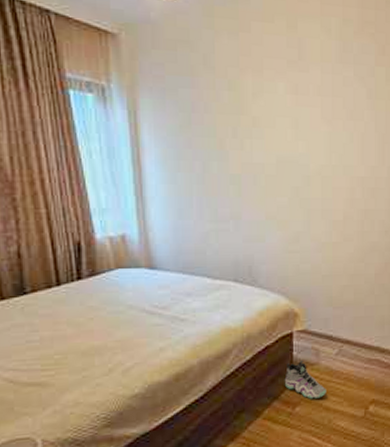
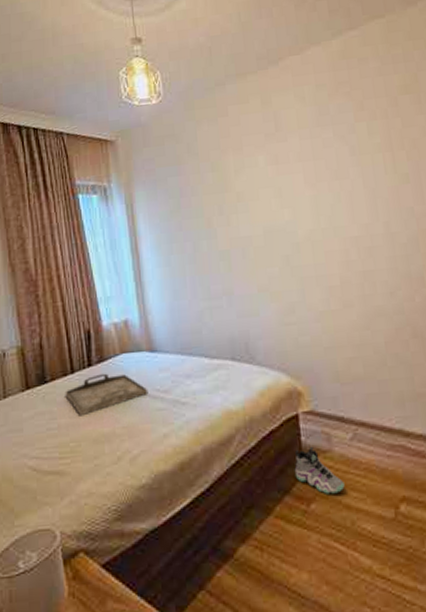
serving tray: none [49,287,146,329] -> present [65,373,149,416]

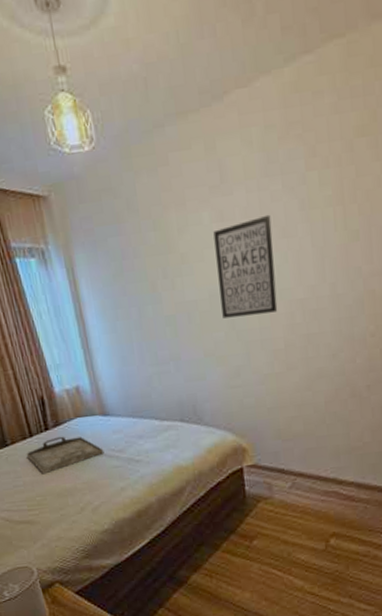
wall art: none [268,159,332,254] -> present [213,214,278,319]
sneaker: present [294,446,345,494] -> none [239,494,283,533]

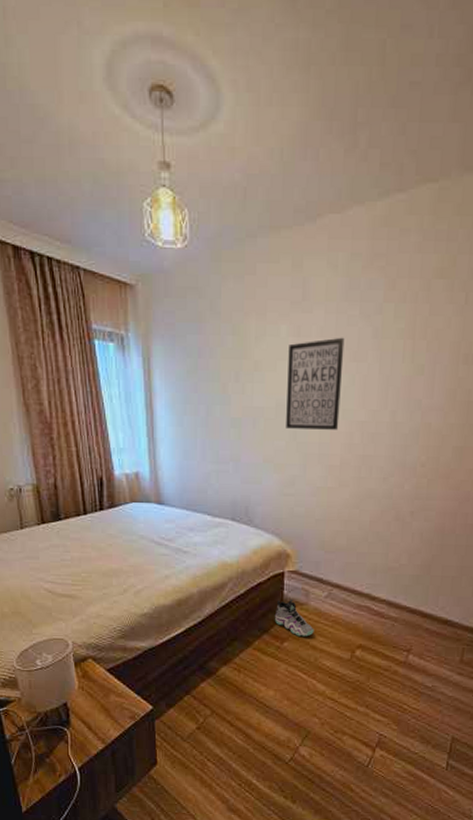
serving tray: present [26,436,104,475] -> none [78,518,154,552]
sneaker: none [239,494,283,533] -> present [274,599,314,637]

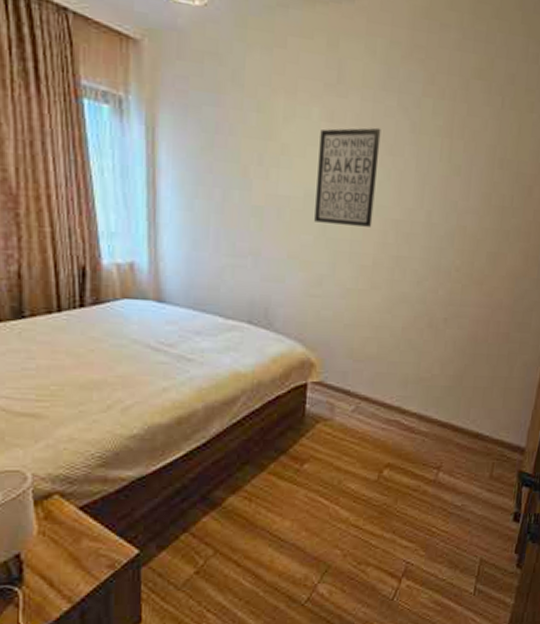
sneaker: present [274,599,314,637] -> none [293,414,339,457]

